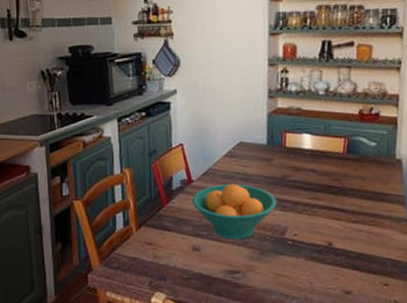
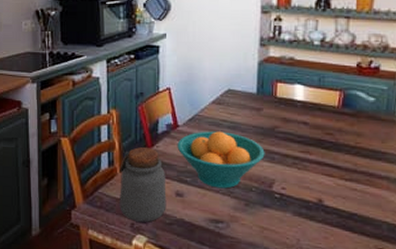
jar: none [135,205,184,279] -> present [120,147,167,222]

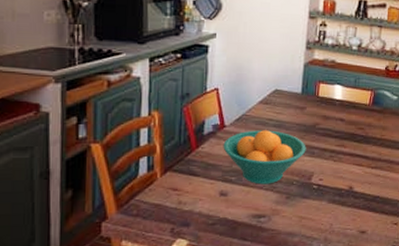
jar: present [120,147,167,222] -> none [159,150,210,226]

